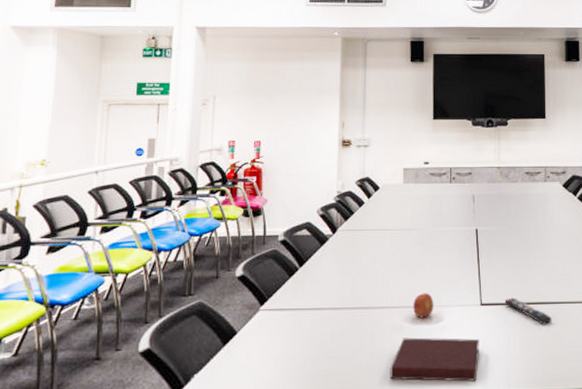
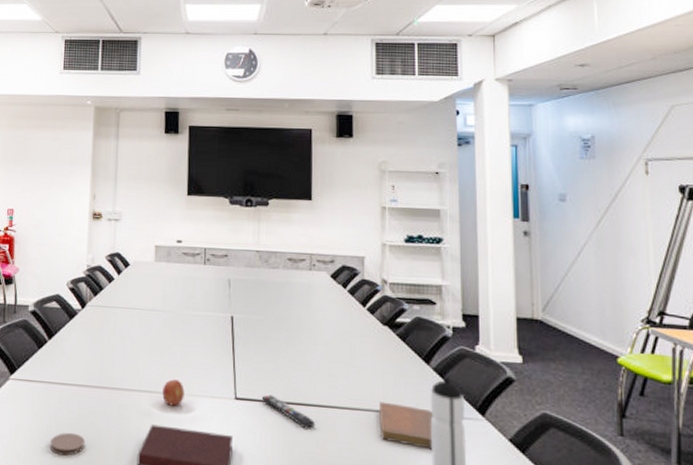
coaster: none [302,355,338,379] -> present [49,432,85,456]

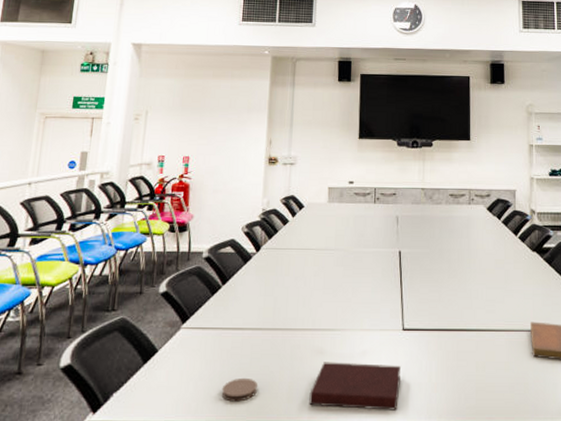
fruit: present [162,379,185,406] -> none [334,316,356,342]
remote control: present [261,394,315,429] -> none [427,323,475,353]

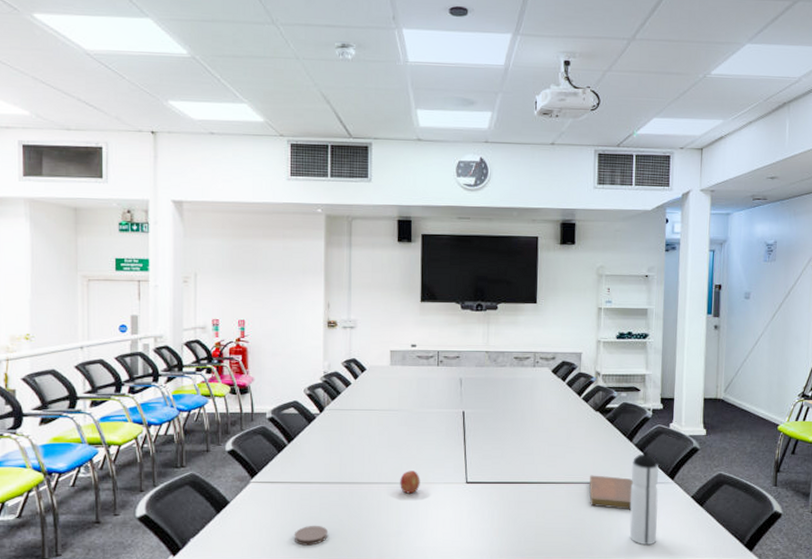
notebook: present [309,362,401,410] -> none [377,511,464,552]
fruit: none [334,316,356,342] -> present [400,471,420,494]

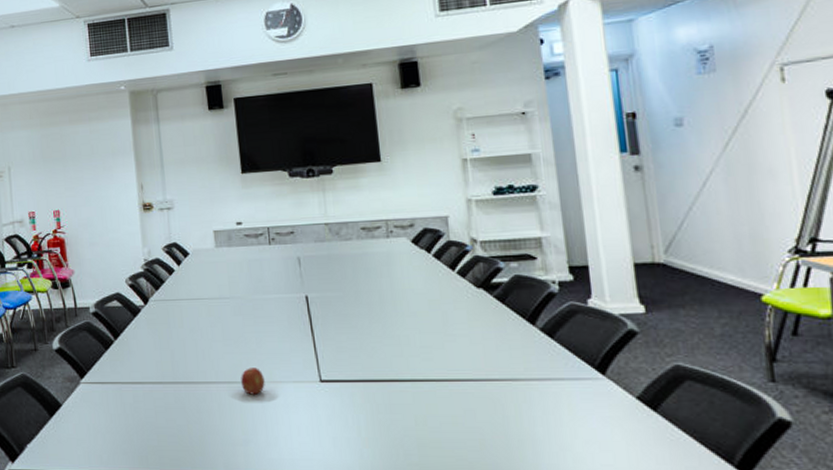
coaster: present [294,525,327,546] -> none [130,431,167,454]
notebook: present [589,475,634,510] -> none [482,370,548,415]
water bottle: present [629,451,659,544] -> none [538,337,593,462]

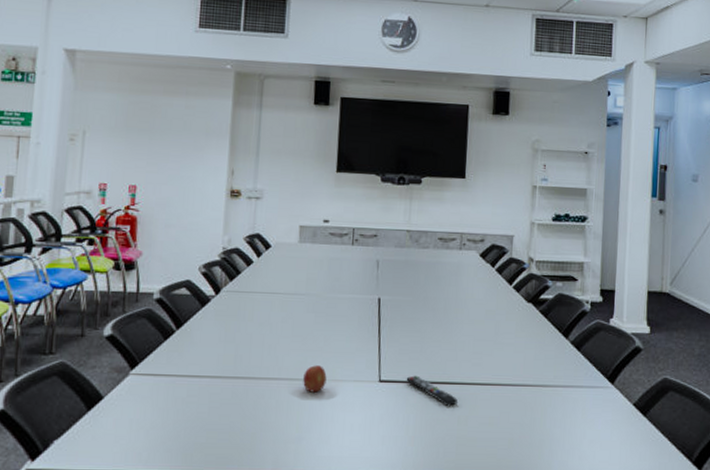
remote control: none [349,374,411,406] -> present [406,375,458,407]

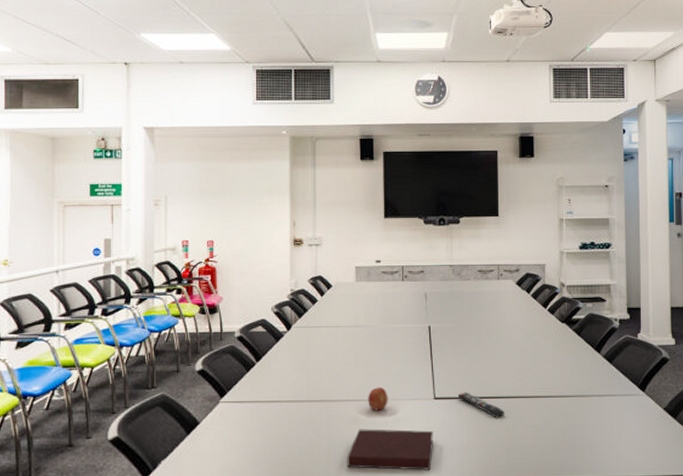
notebook: none [273,412,375,463] -> present [347,429,433,470]

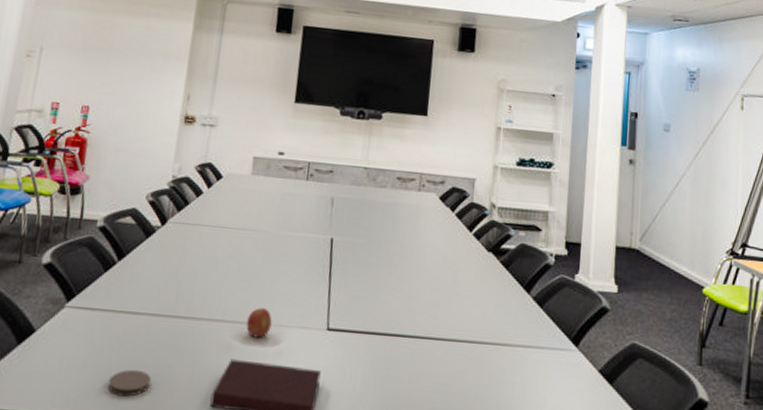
coaster: none [263,444,297,466] -> present [107,369,151,397]
remote control: present [458,392,504,418] -> none [356,325,410,362]

